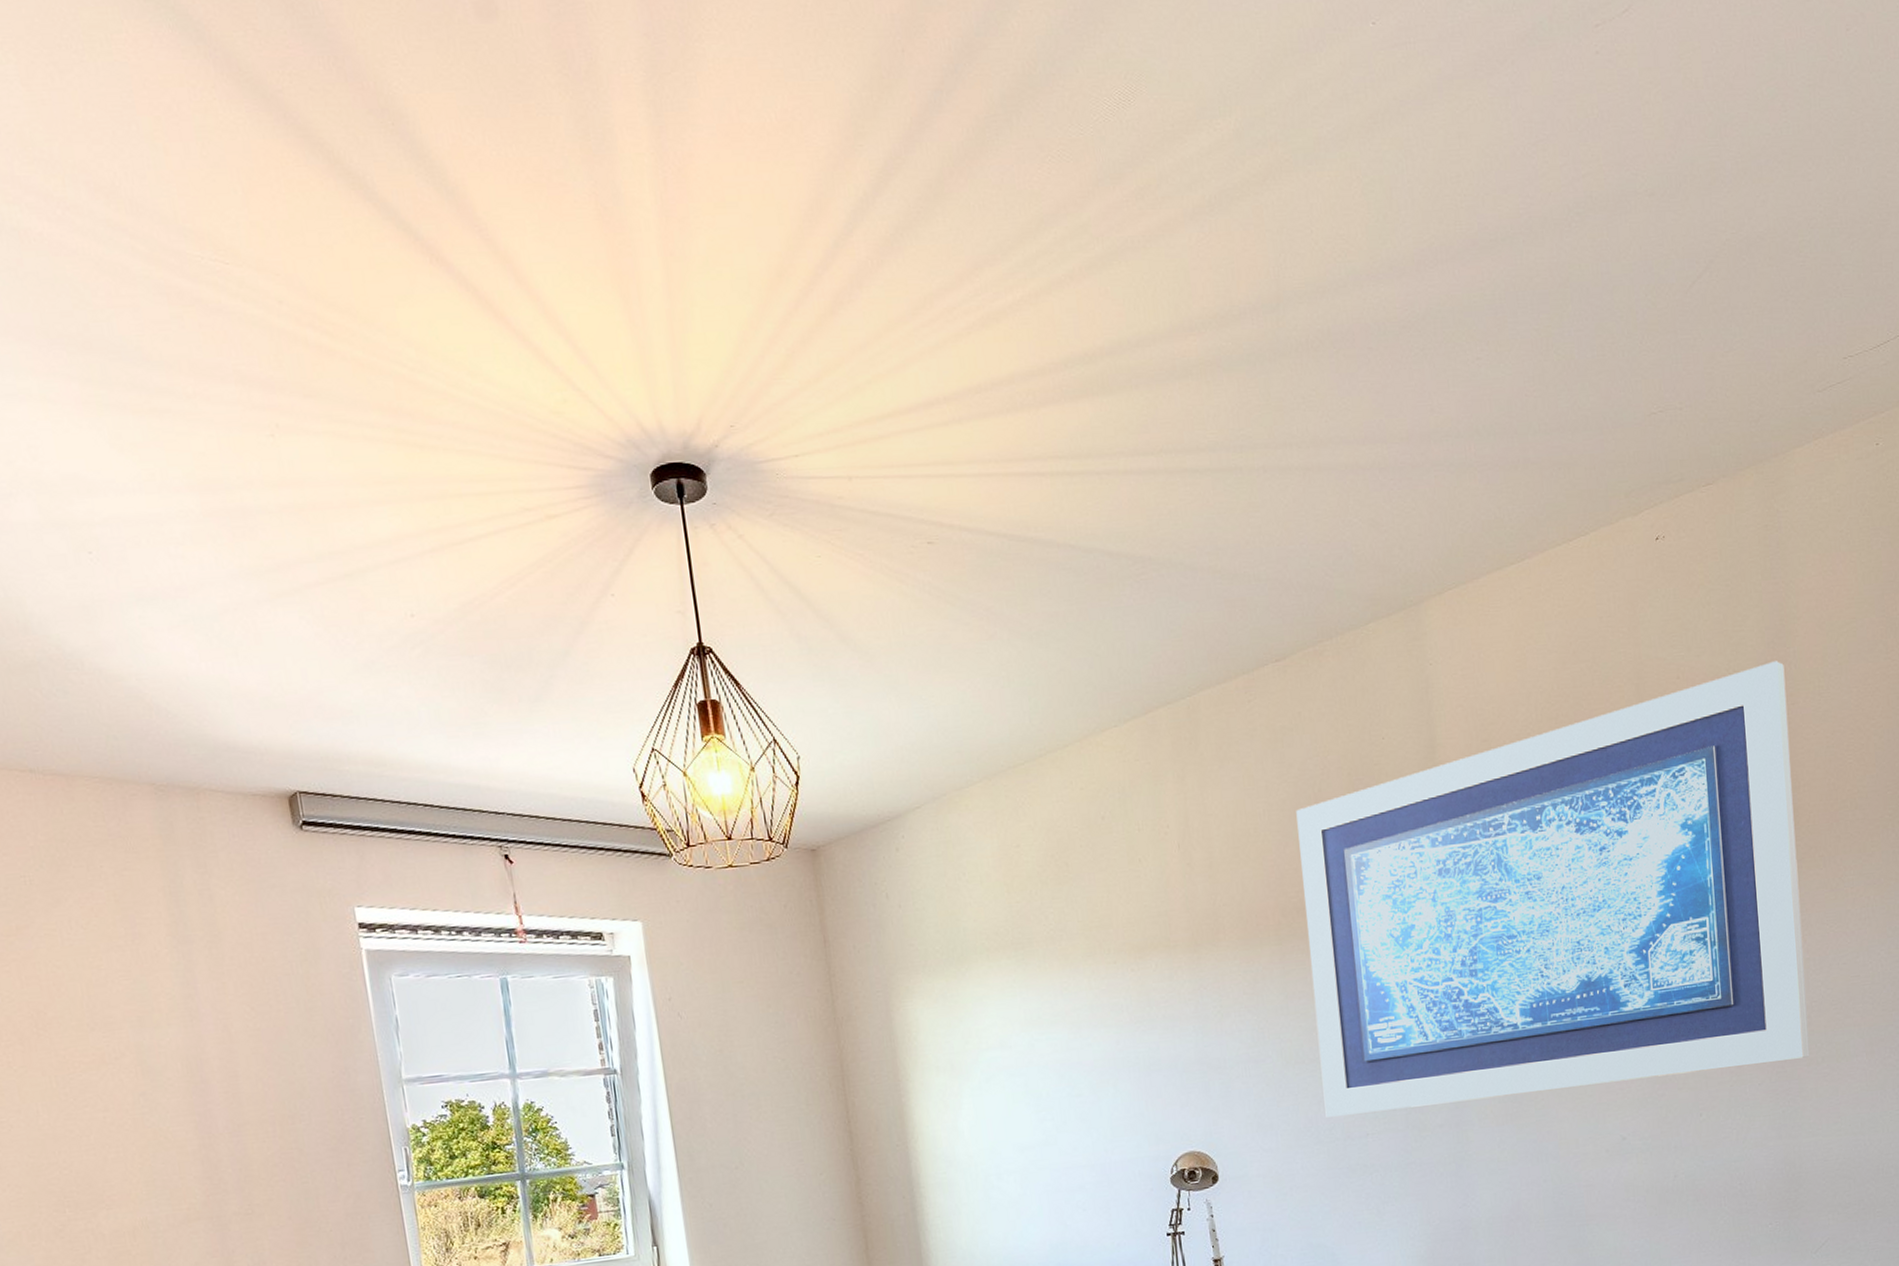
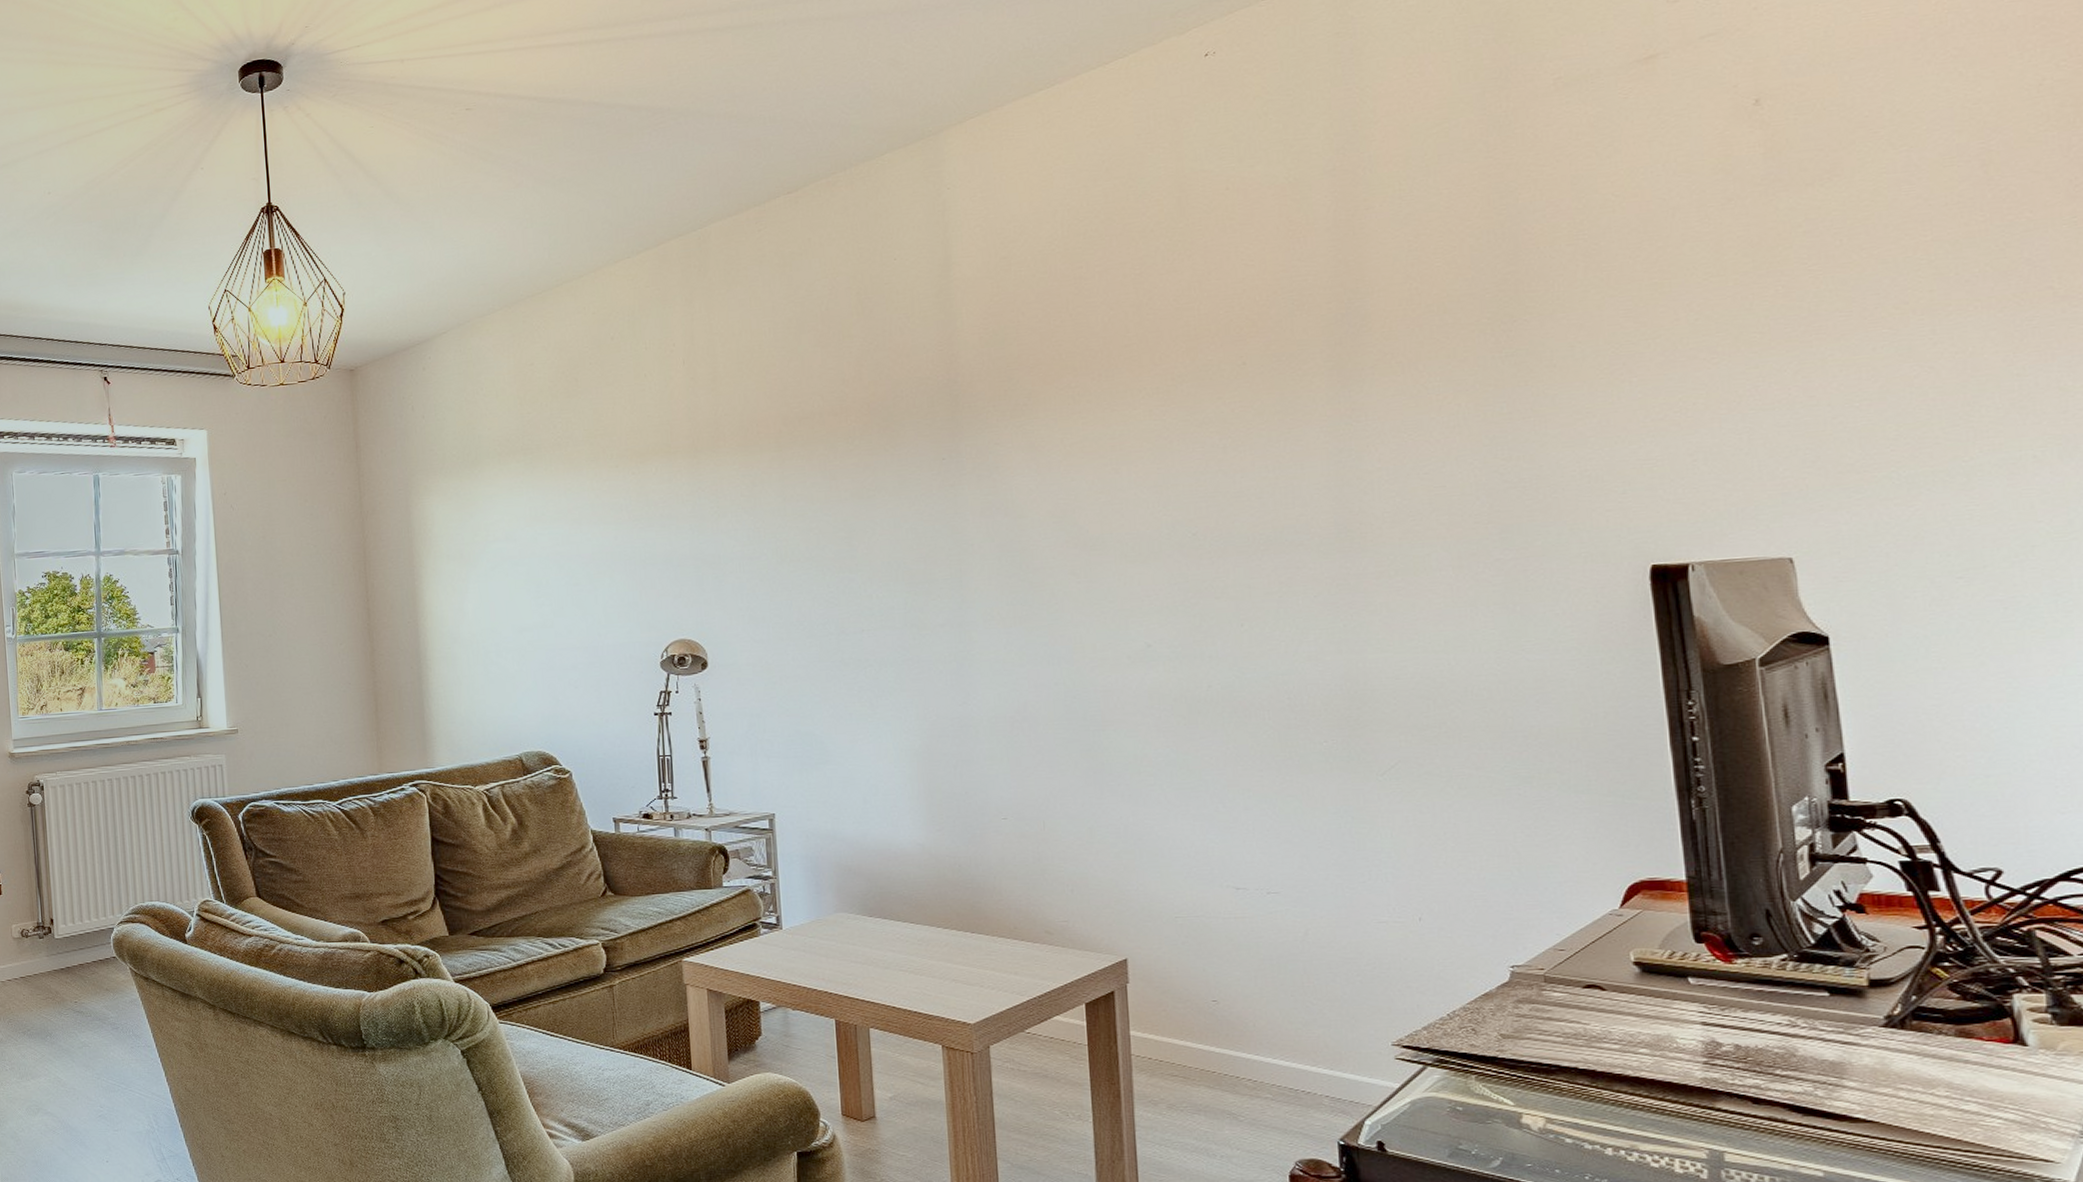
wall art: present [1296,661,1810,1117] -> none [802,166,1380,613]

